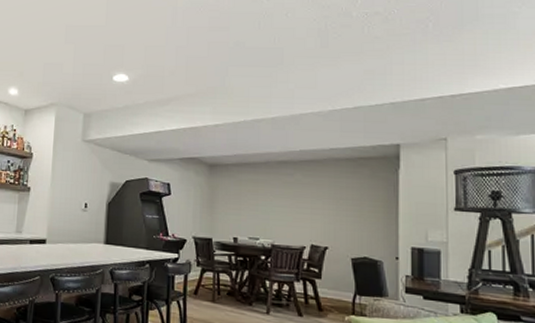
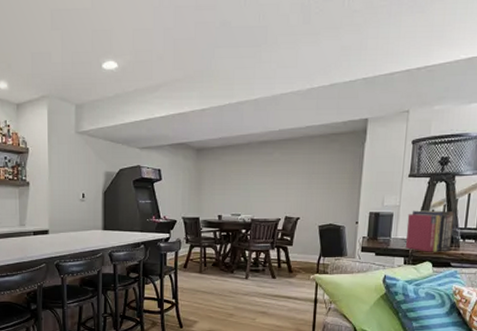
books: none [458,249,518,303] -> present [405,210,454,252]

